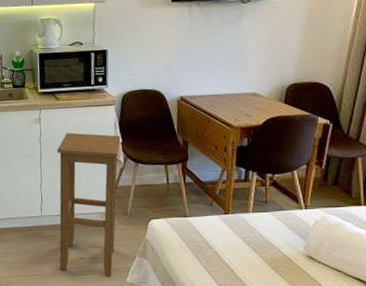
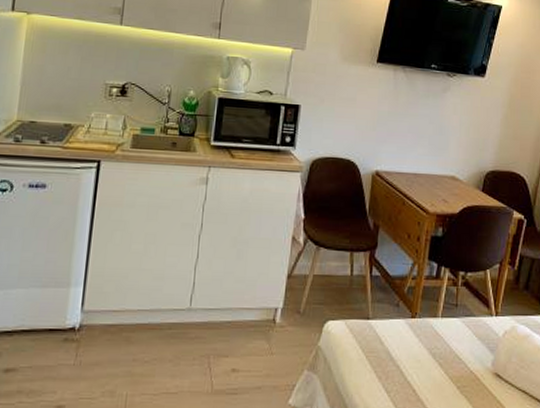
stool: present [57,132,120,277] -> none [204,200,303,398]

